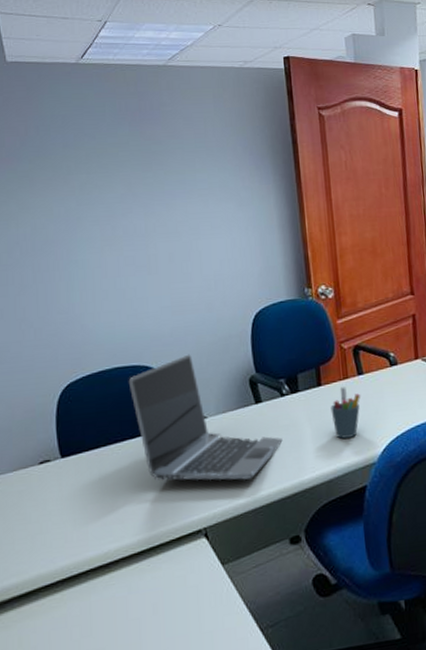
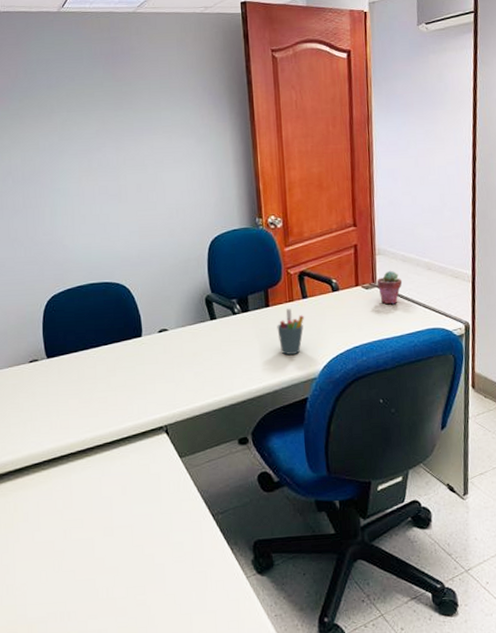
laptop: present [128,354,283,481] -> none [102,274,234,386]

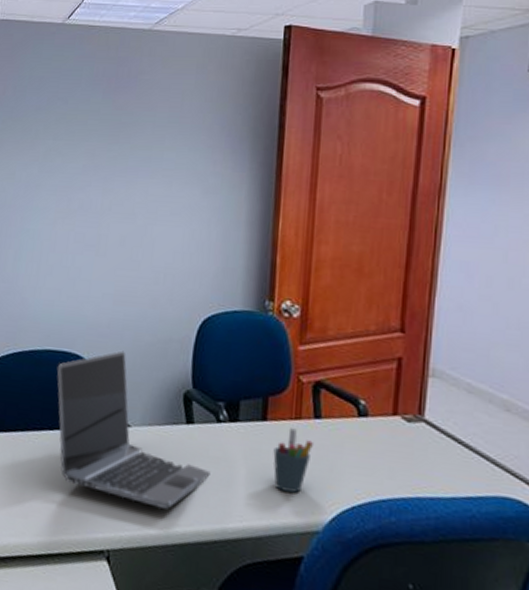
laptop: none [102,274,234,386] -> present [56,350,211,509]
potted succulent: present [376,270,403,305] -> none [424,401,464,452]

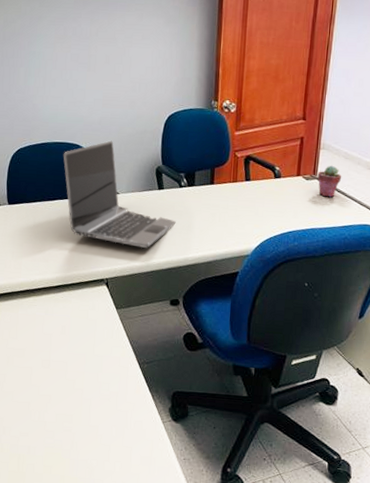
pen holder: present [273,428,315,493] -> none [218,188,246,231]
potted succulent: none [424,401,464,452] -> present [317,165,342,198]

